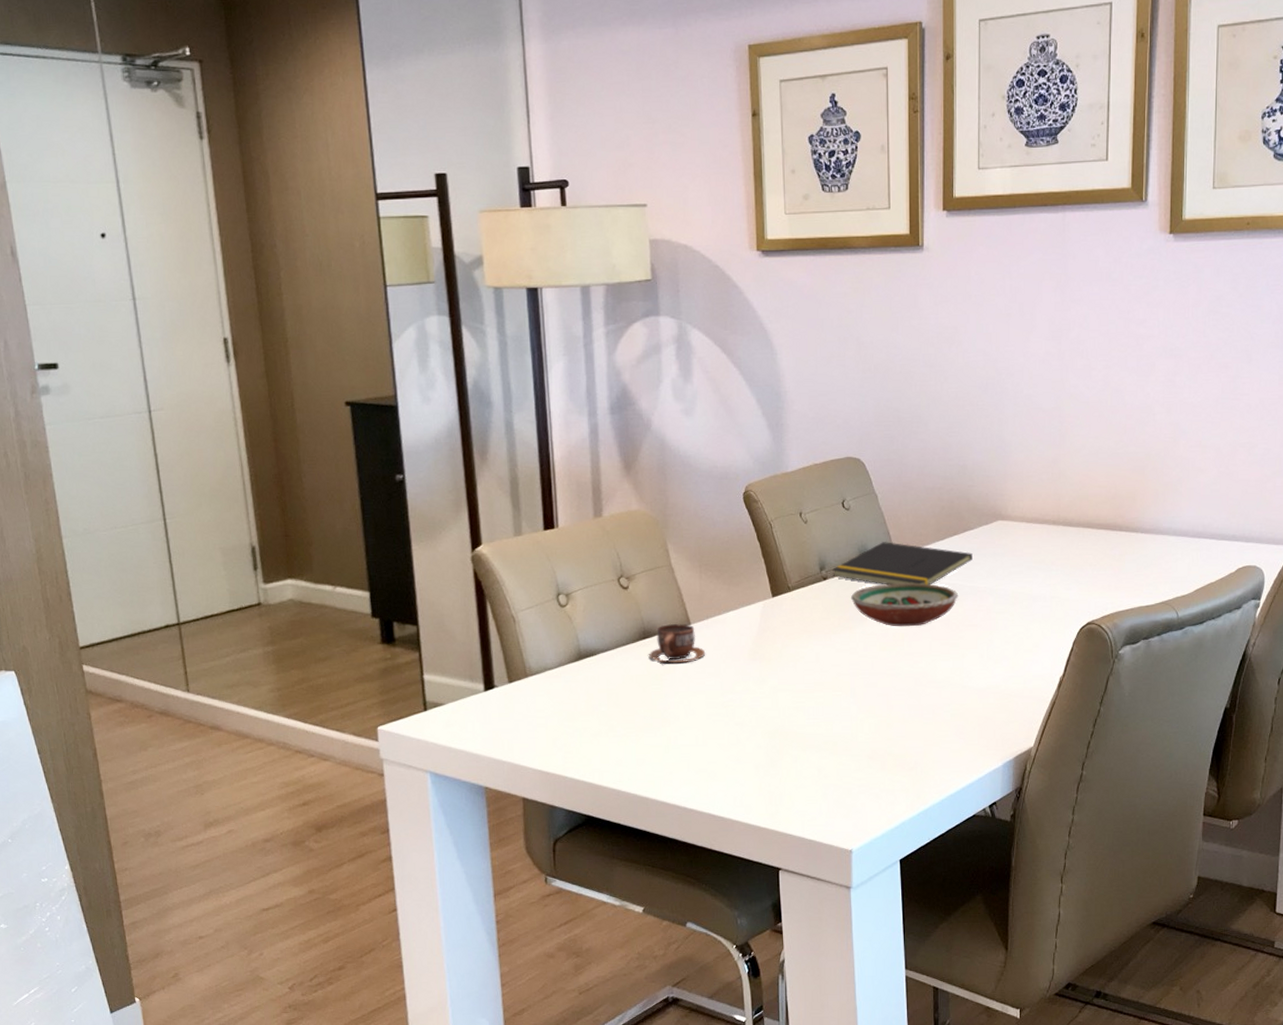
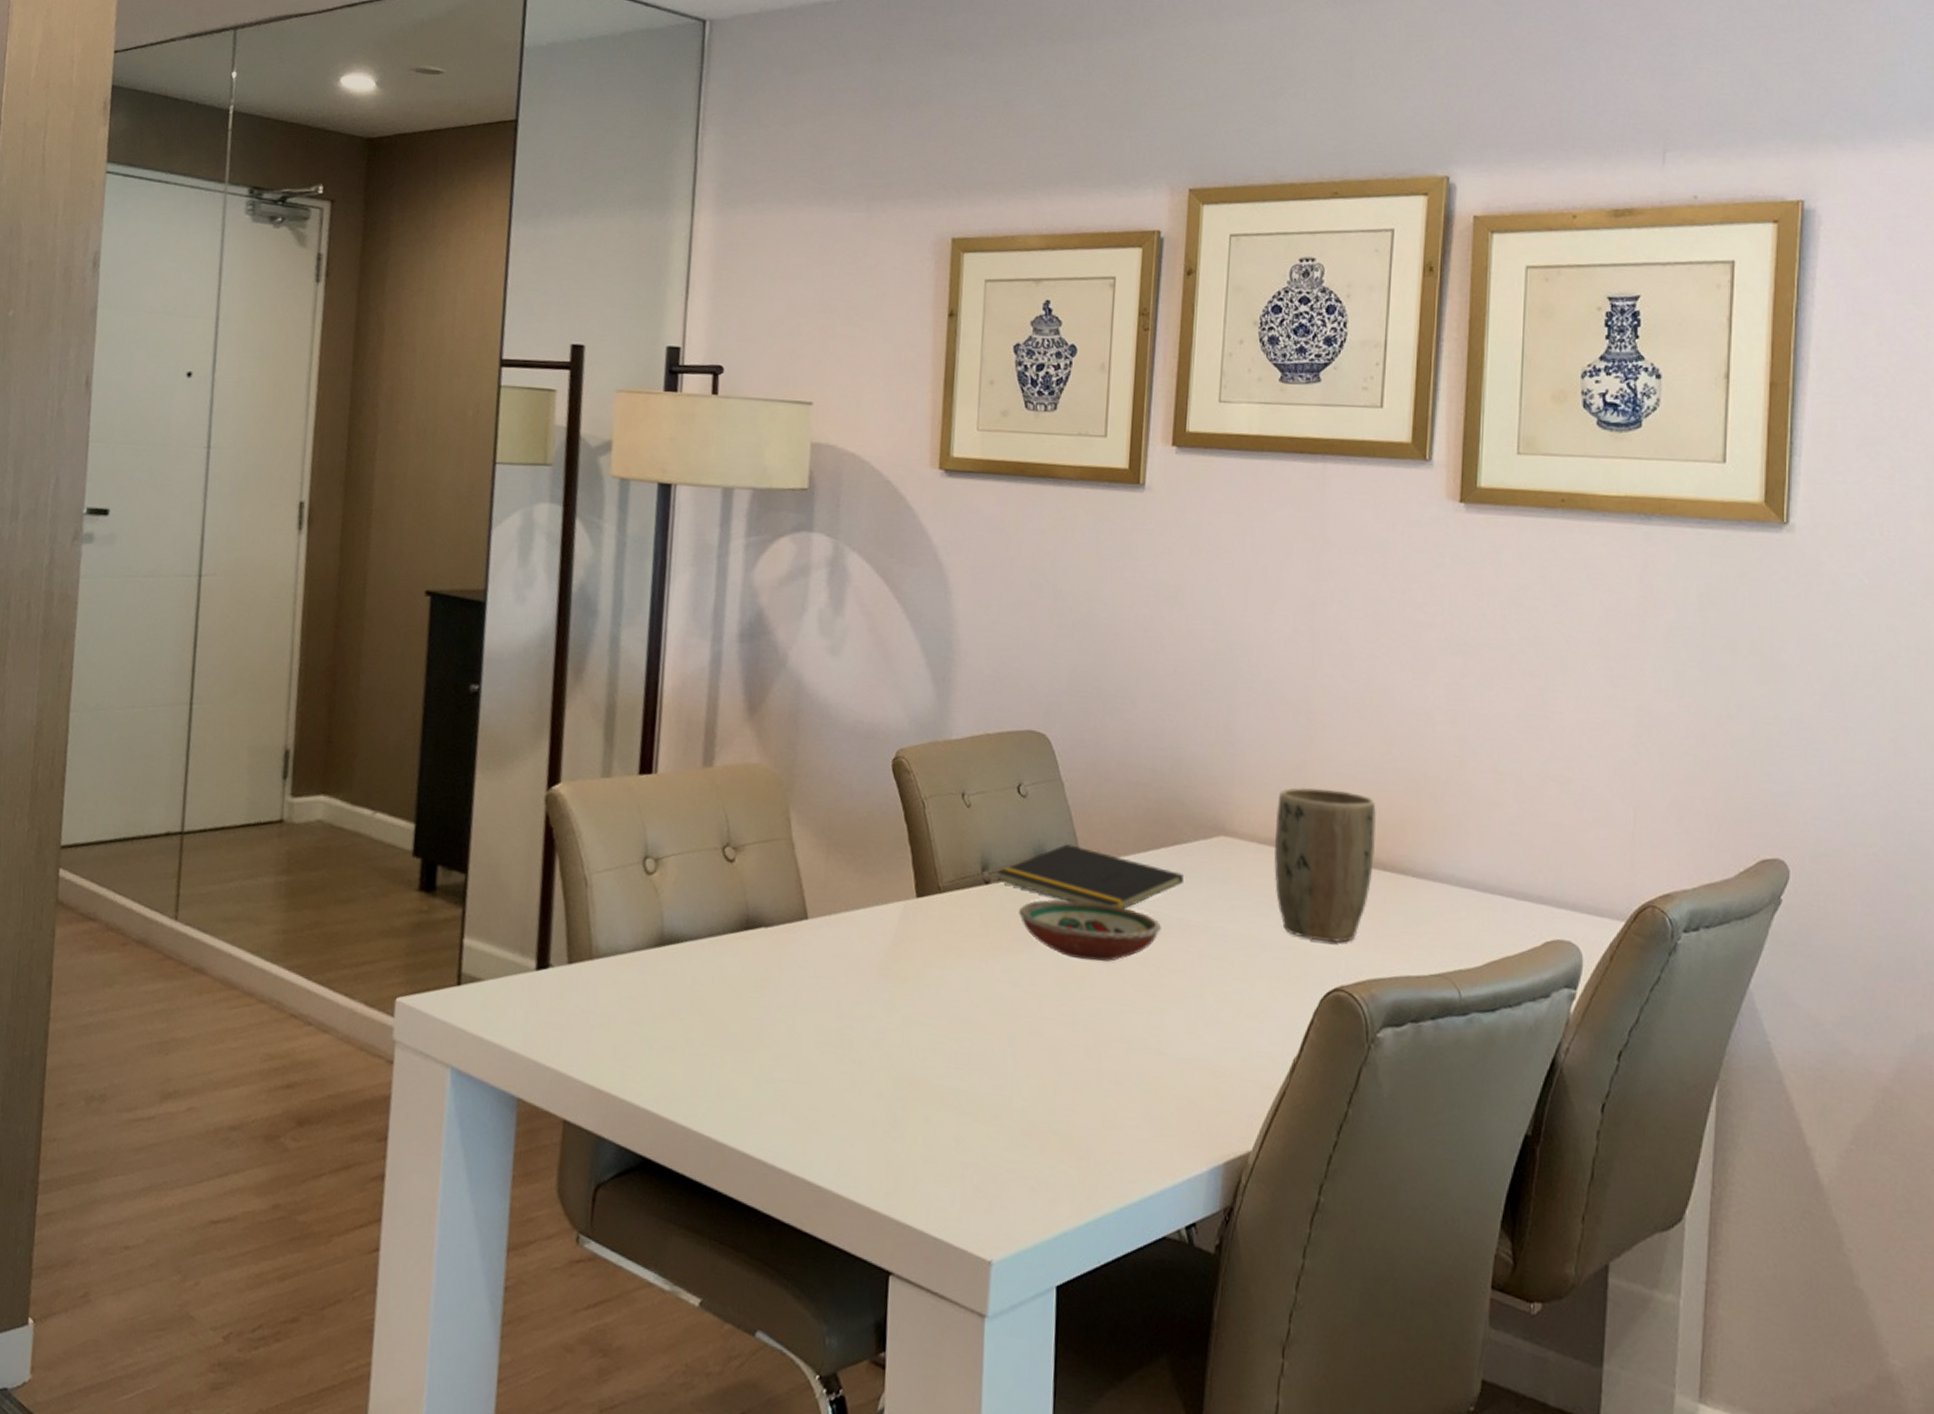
cup: present [648,624,705,664] -> none [749,915,822,970]
plant pot: none [1038,474,1113,590] -> present [1274,787,1376,943]

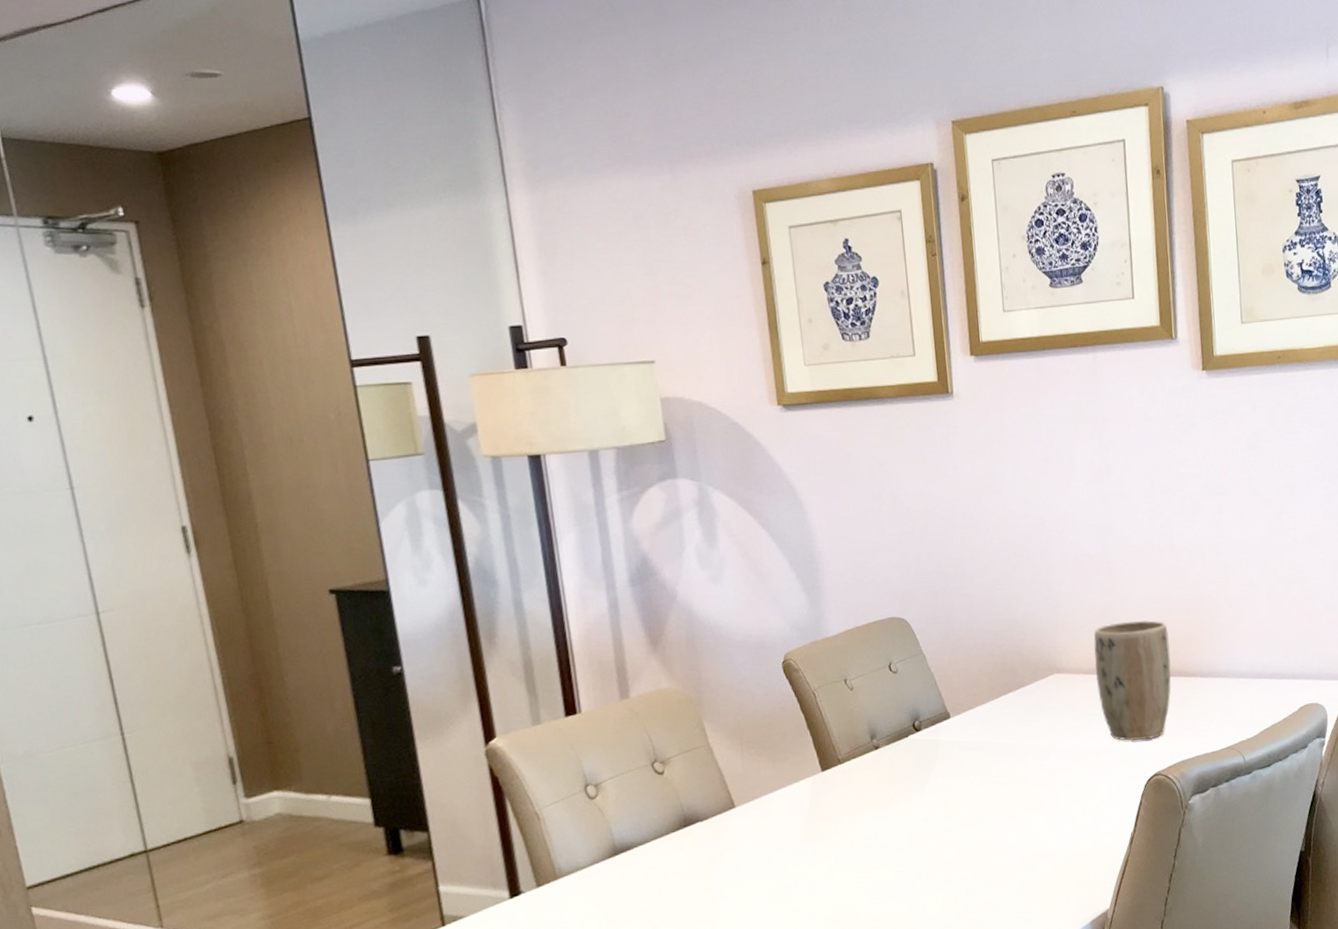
notepad: present [997,844,1184,909] -> none [884,704,1031,750]
decorative bowl: present [1019,899,1162,962] -> none [906,745,1019,794]

